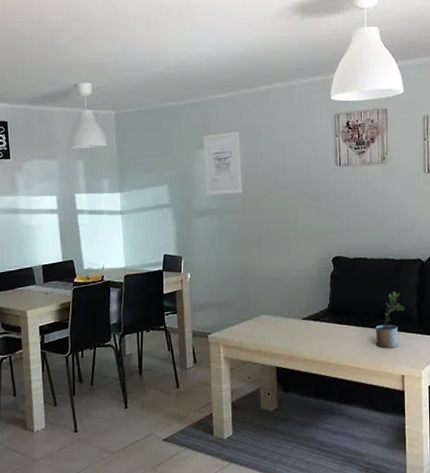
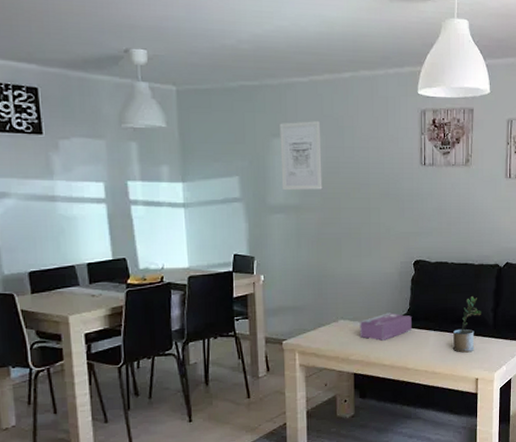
tissue box: none [280,308,333,335] -> present [359,312,412,341]

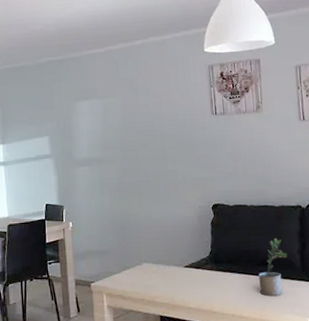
wall art: present [279,121,323,191] -> none [81,84,122,146]
tissue box: present [359,312,412,341] -> none [162,255,215,283]

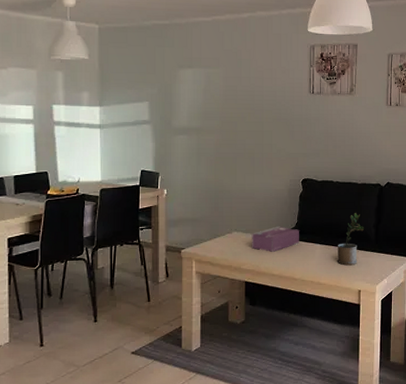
tissue box: none [162,255,215,283] -> present [251,226,299,252]

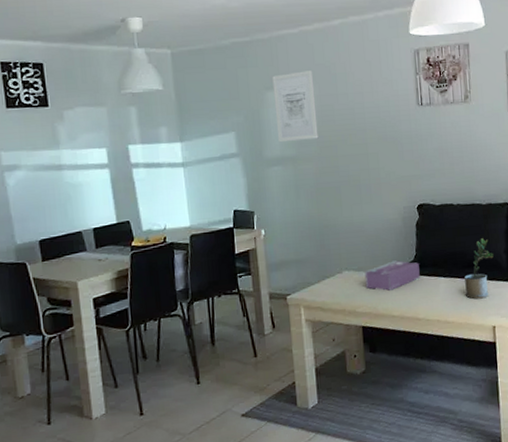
wall art: none [185,54,222,115] -> present [272,70,319,143]

